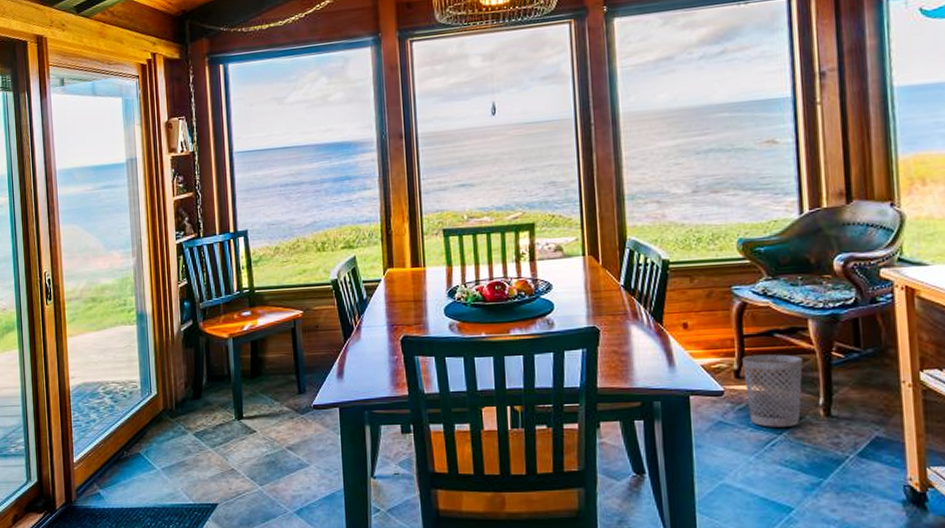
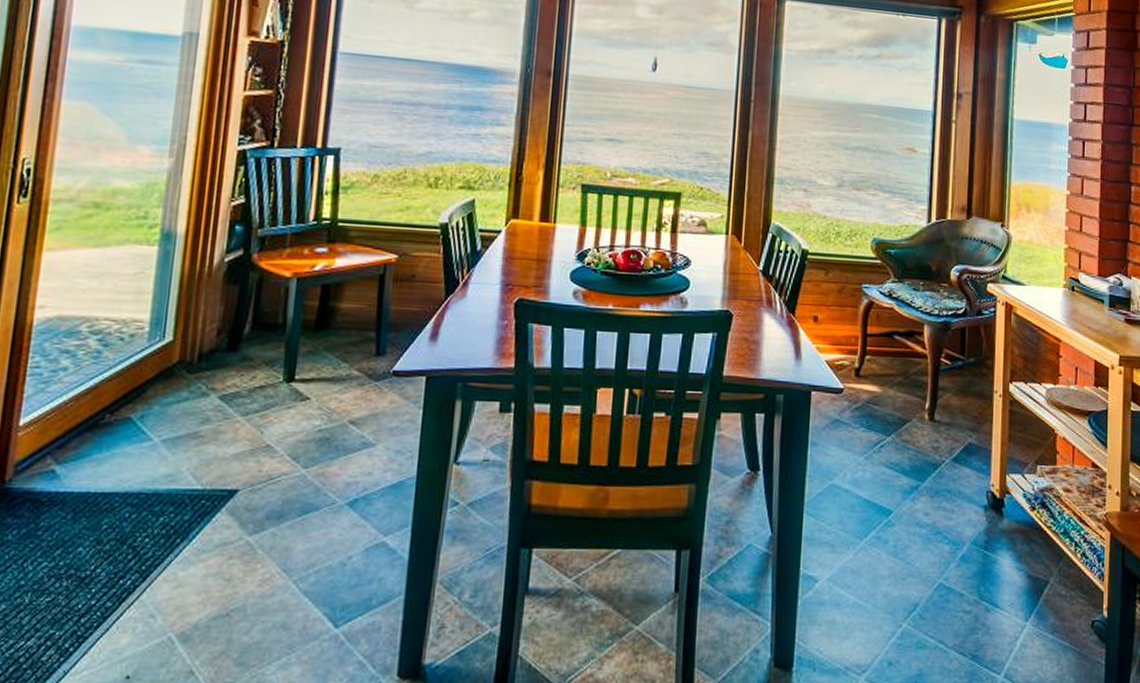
wastebasket: present [742,354,803,427] -> none [863,355,916,429]

